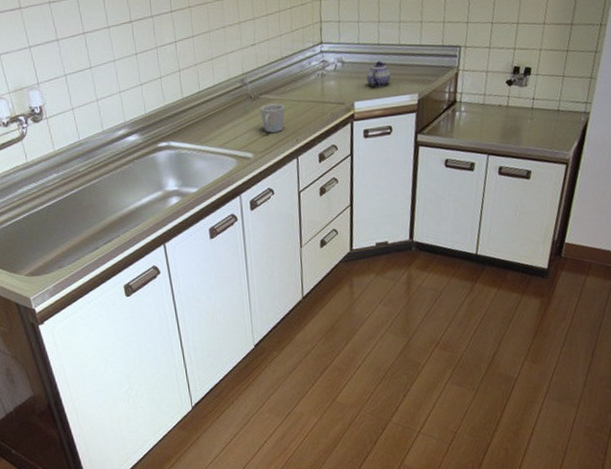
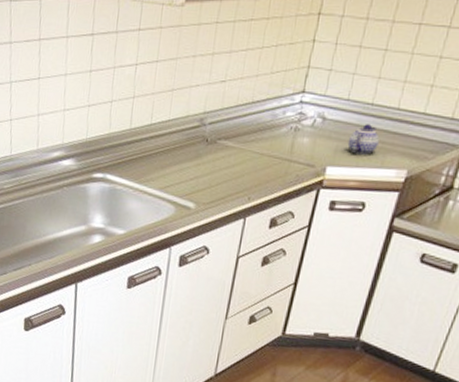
mug: present [260,103,286,133] -> none [213,151,244,185]

